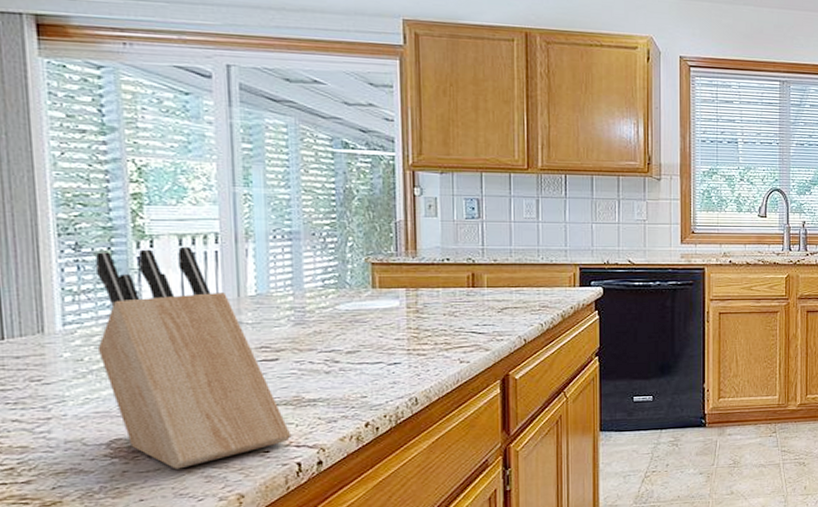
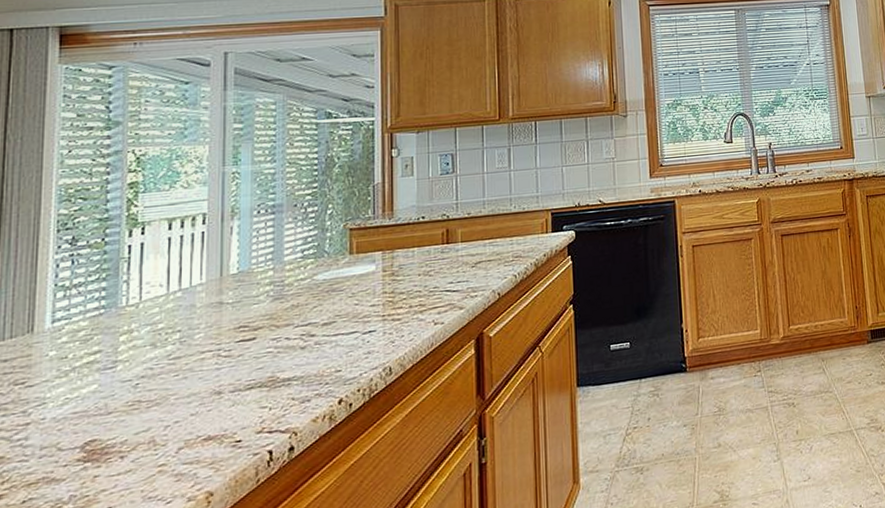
knife block: present [95,246,292,469] -> none [82,230,264,470]

